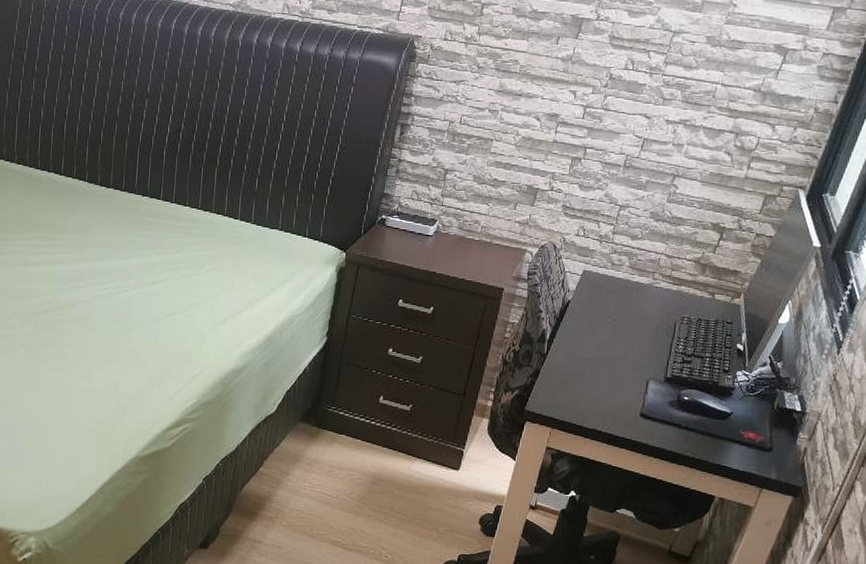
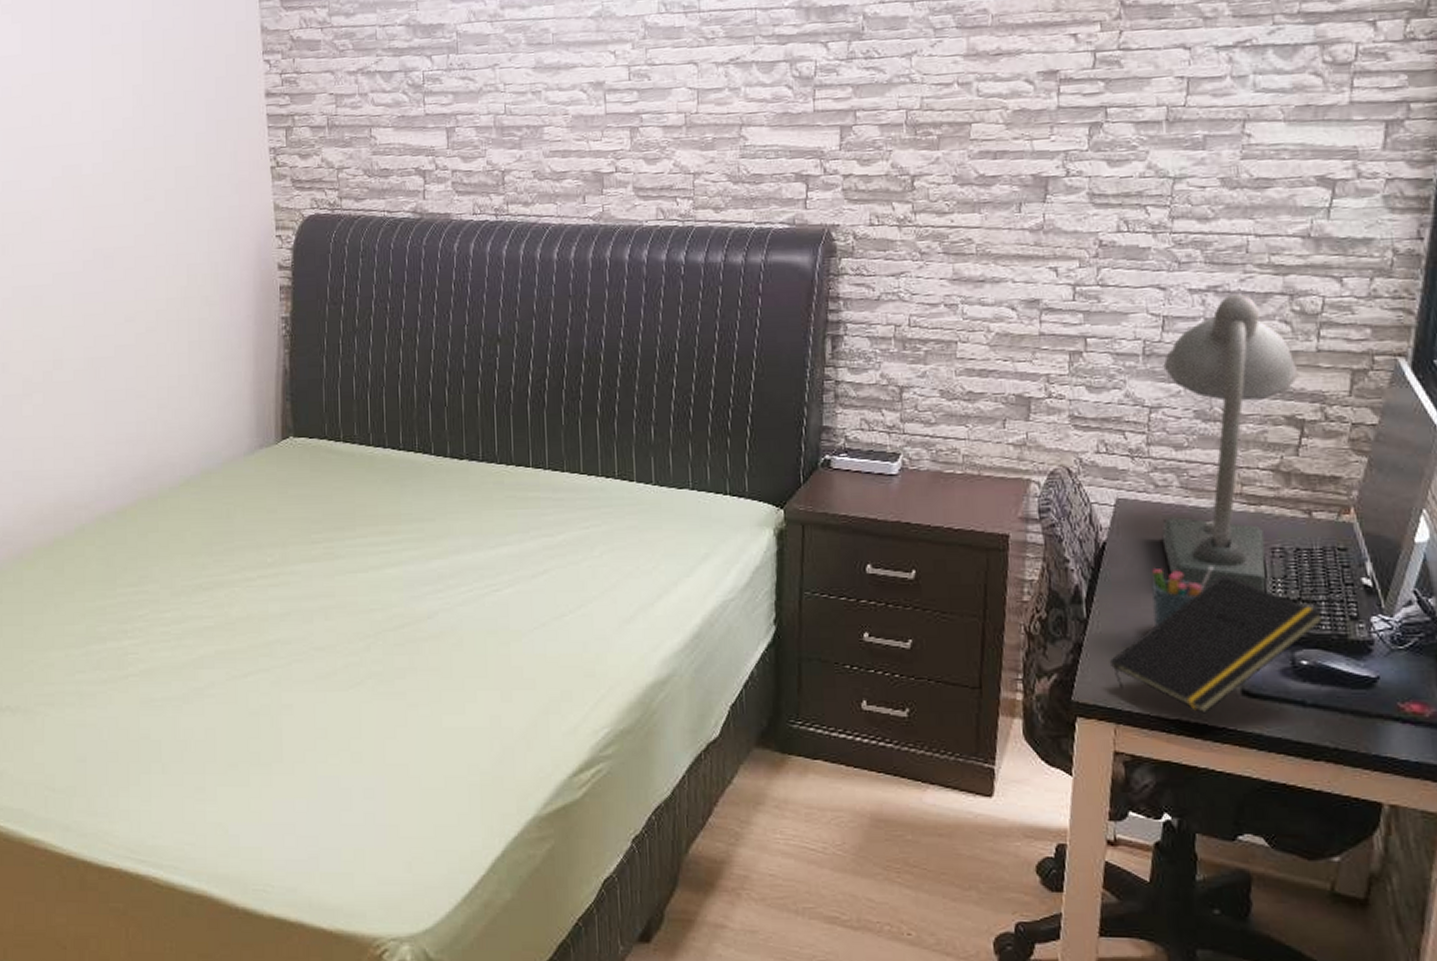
notepad: none [555,332,706,427] -> present [1109,574,1324,714]
pen holder: none [591,323,639,364] -> present [1151,566,1213,626]
desk lamp: none [609,129,729,347] -> present [1162,295,1299,591]

